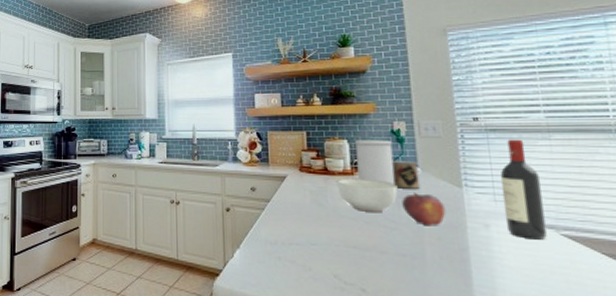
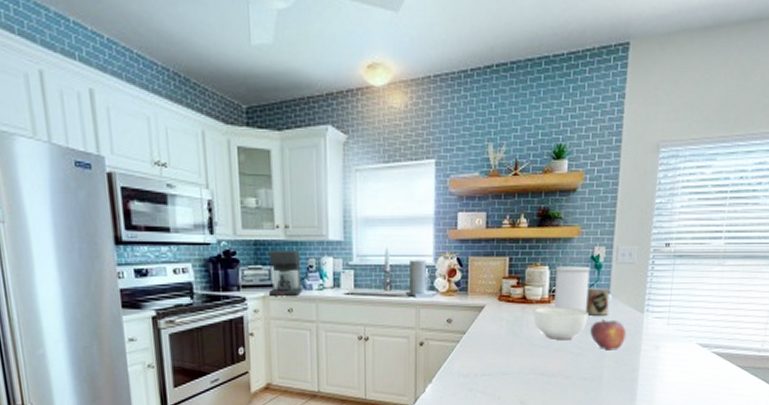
coffee maker: none [99,127,124,163] -> present [269,251,302,296]
paper towel: none [211,134,240,168] -> present [405,260,437,298]
wine bottle: present [500,139,547,240] -> none [672,265,708,358]

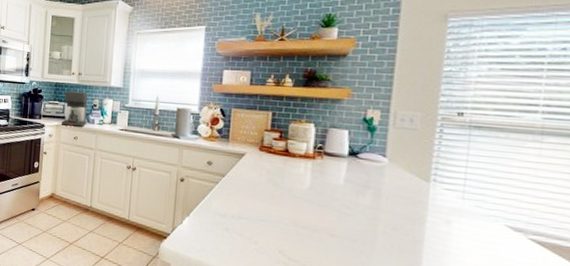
bowl: present [533,306,589,339] -> none [295,161,360,197]
canister: present [554,266,590,312] -> none [319,125,362,172]
tin can: present [586,286,610,316] -> none [356,148,386,179]
fruit: present [590,318,627,351] -> none [361,181,407,217]

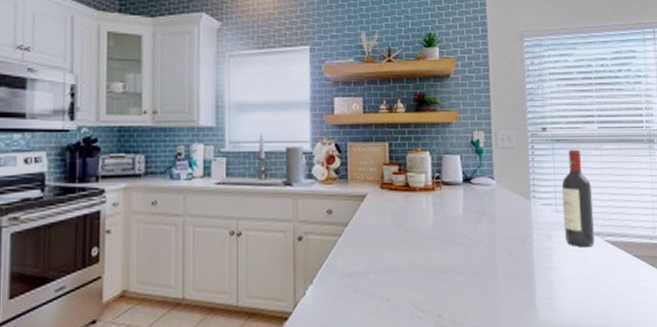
coffee maker: present [62,91,88,127] -> none [132,138,169,187]
wine bottle: none [469,138,520,242] -> present [561,149,595,247]

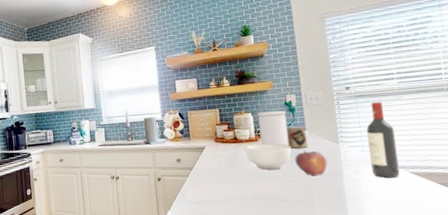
bowl: none [417,194,475,230] -> present [244,143,292,170]
canister: none [437,151,473,199] -> present [257,110,290,146]
tin can: none [471,172,495,204] -> present [286,125,308,149]
fruit: none [478,206,517,242] -> present [295,150,328,176]

